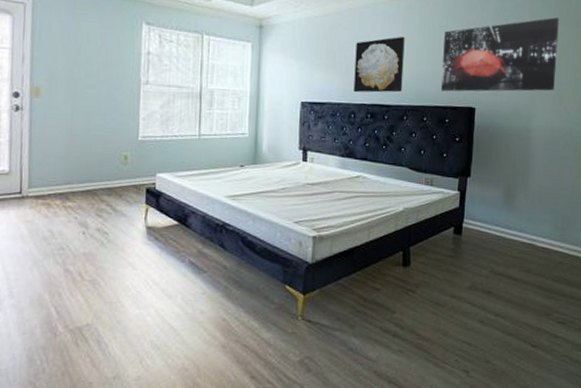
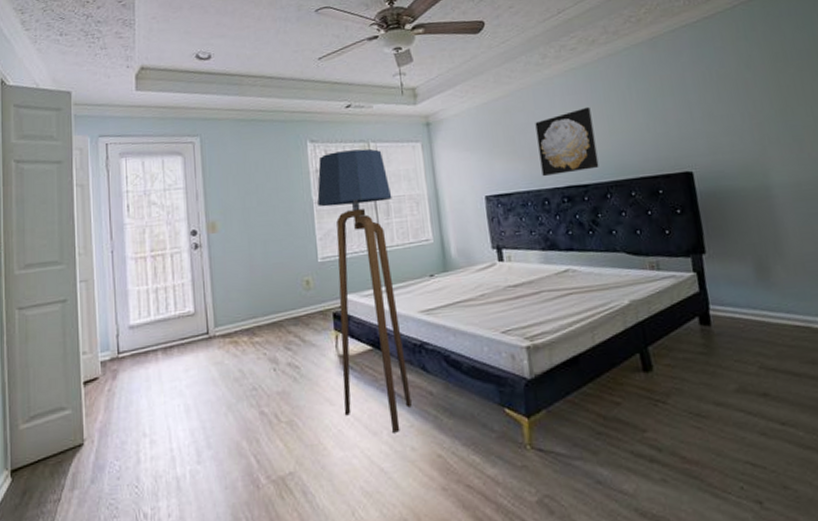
floor lamp: none [145,38,217,298] -> present [317,148,412,433]
wall art: present [441,17,559,92] -> none [635,53,789,160]

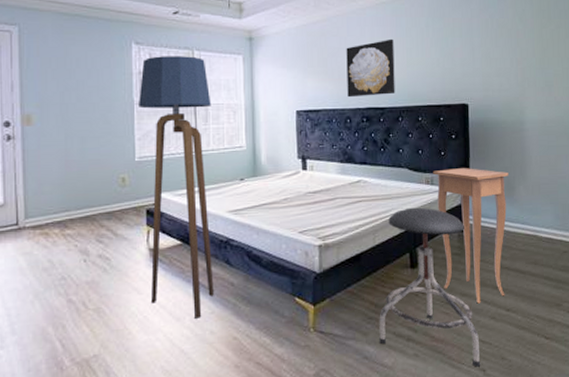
stool: none [608,297,755,498] -> present [379,207,481,367]
side table: none [657,247,776,415] -> present [433,168,509,304]

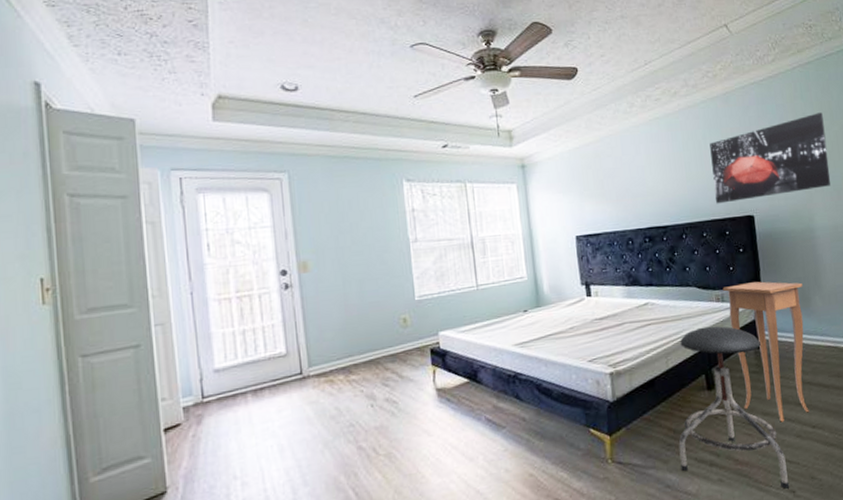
floor lamp: present [139,56,214,319] -> none [414,189,506,458]
wall art: present [346,38,395,98] -> none [622,154,677,219]
wall art: none [432,10,544,90] -> present [709,112,831,204]

